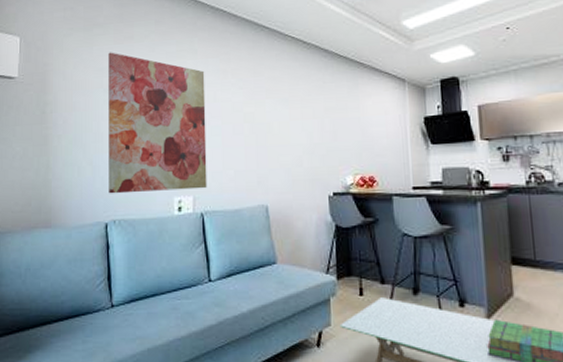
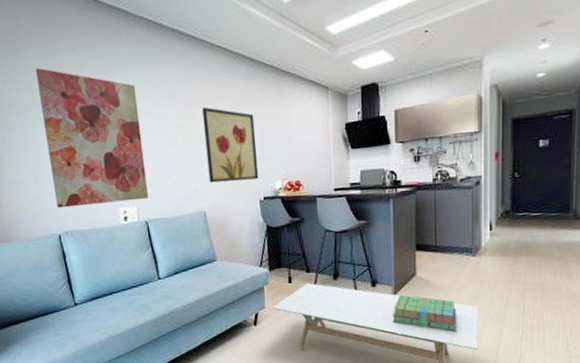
wall art: none [271,94,329,174] -> present [202,106,259,183]

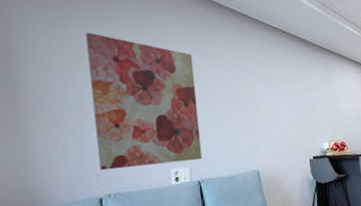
wall art: present [202,106,259,183] -> none [257,76,309,144]

